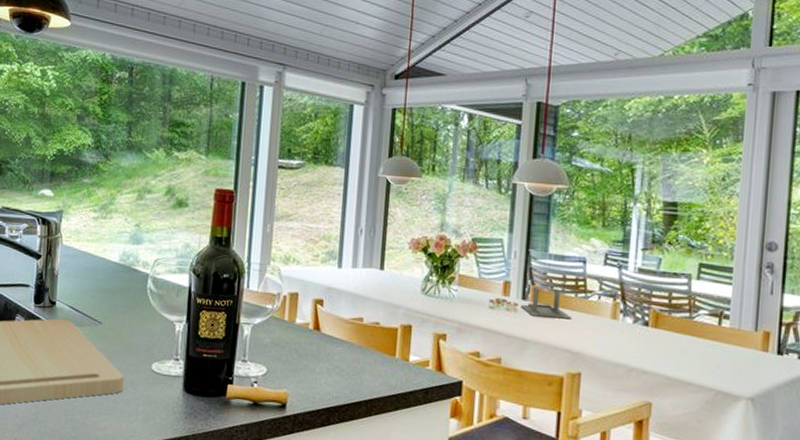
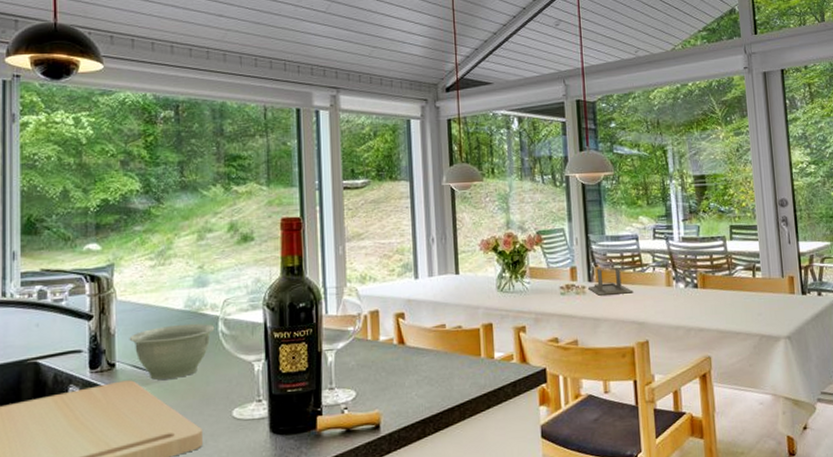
bowl: none [69,275,145,325] -> present [129,323,215,380]

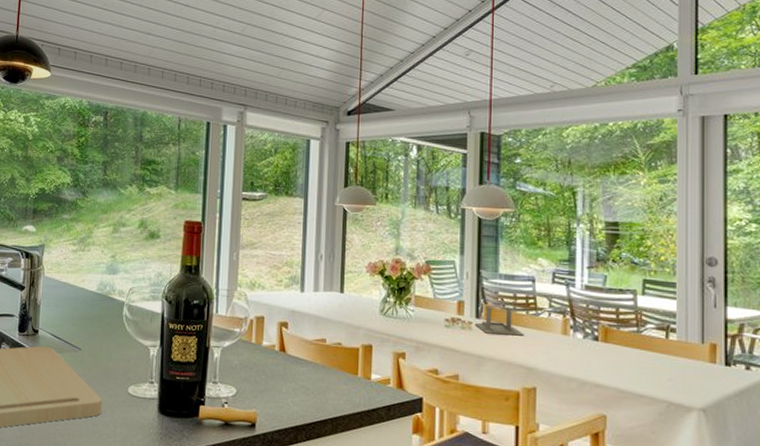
bowl: present [129,323,215,380] -> none [51,304,120,351]

